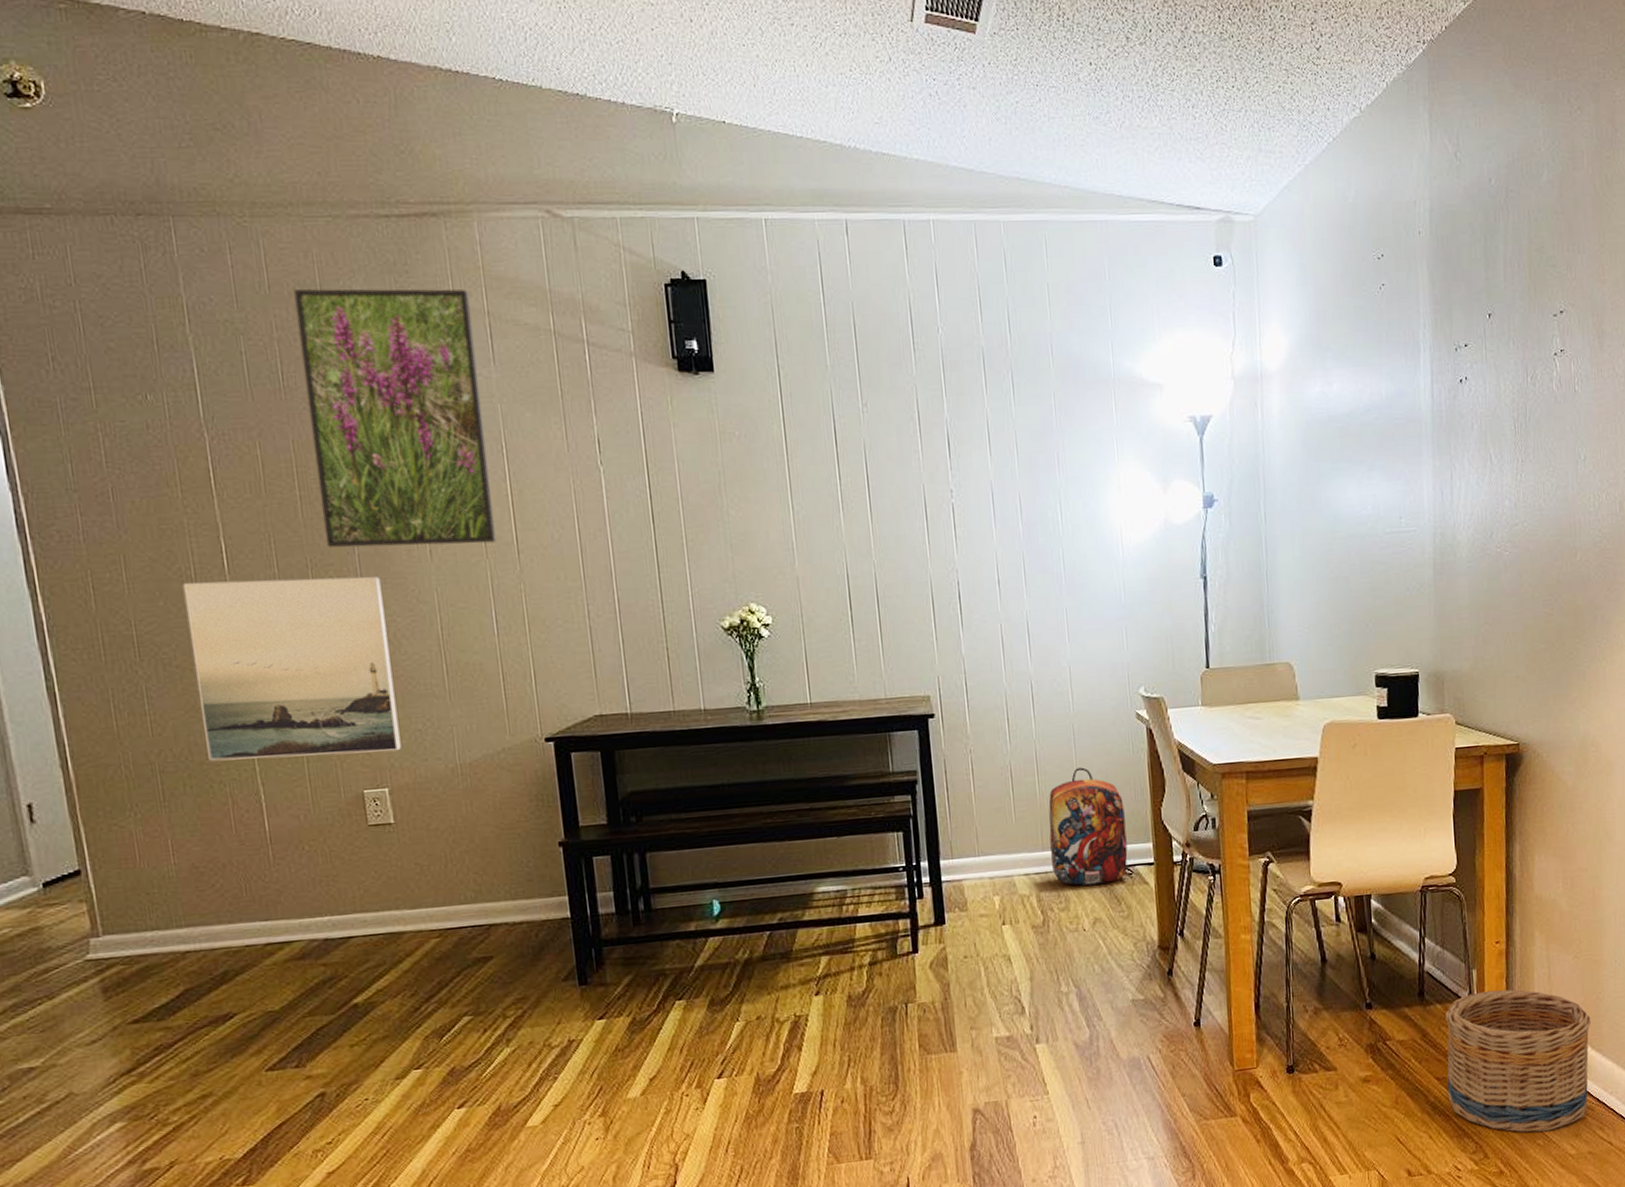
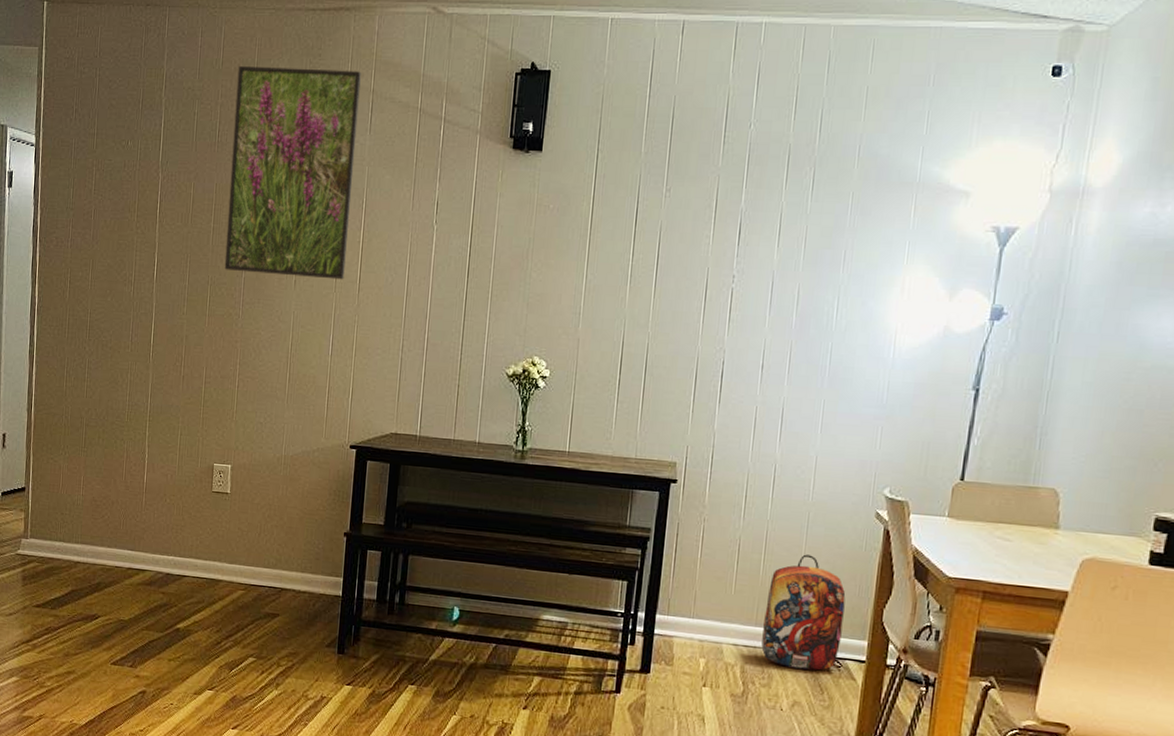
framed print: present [183,576,401,762] -> none [118,285,256,437]

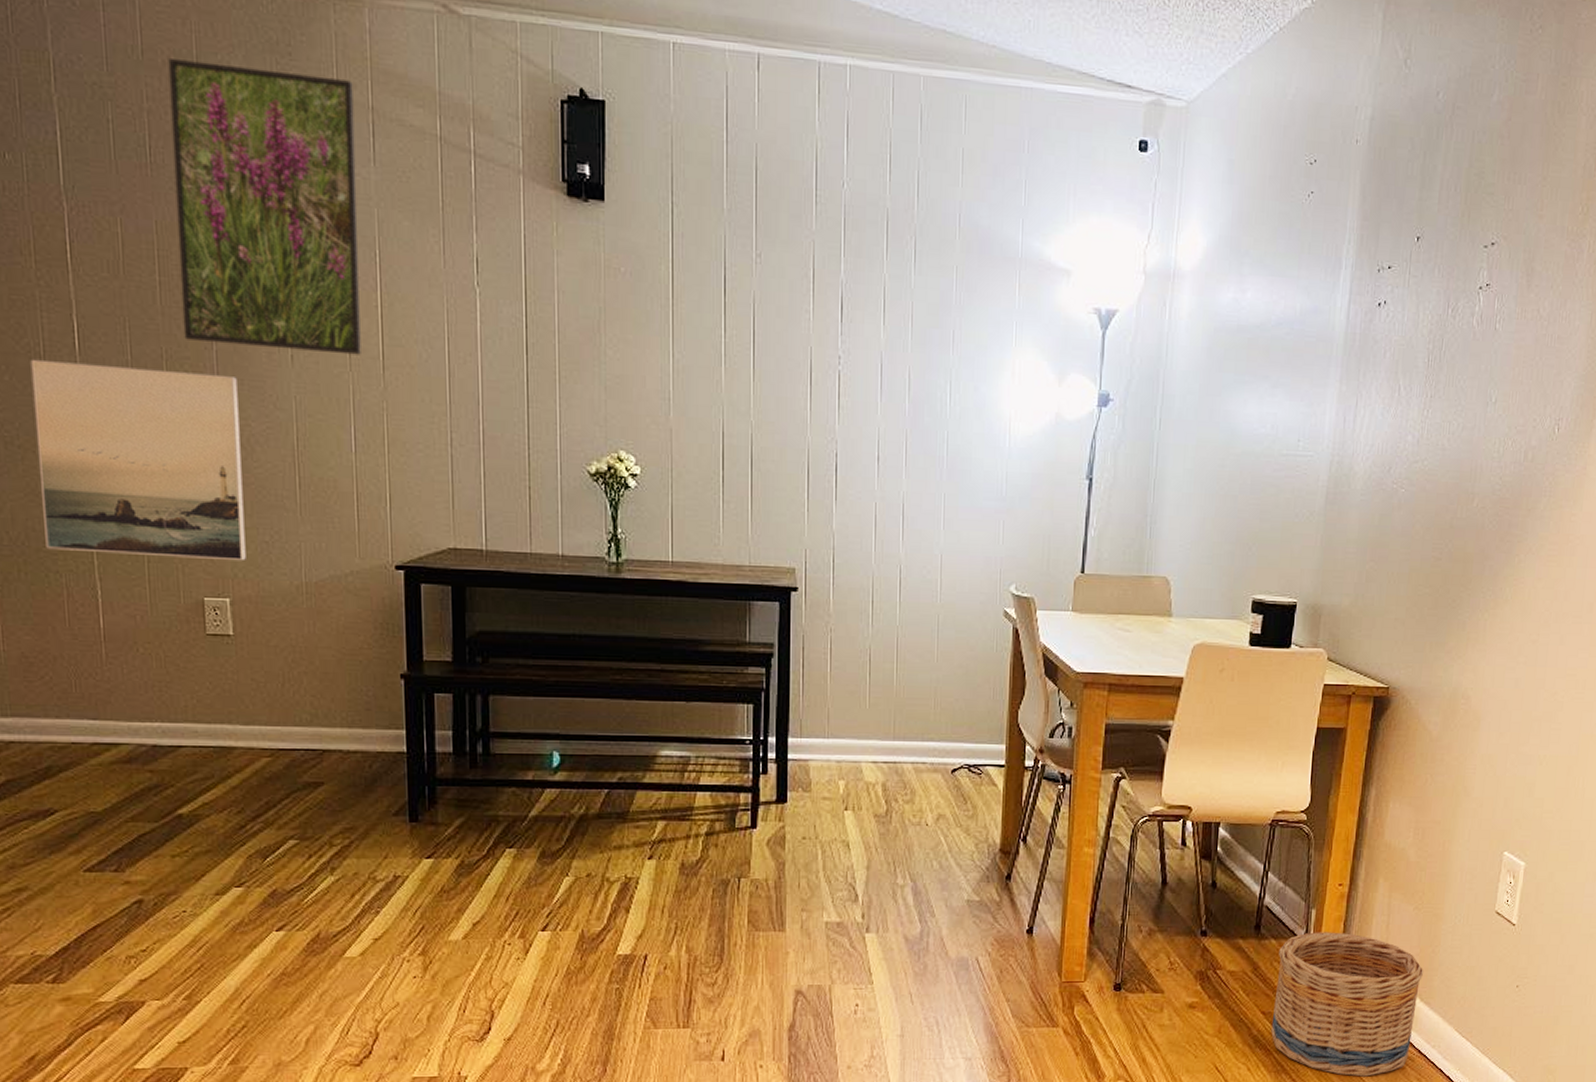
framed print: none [118,285,256,437] -> present [30,359,246,562]
backpack: present [761,554,846,671] -> none [901,660,981,781]

